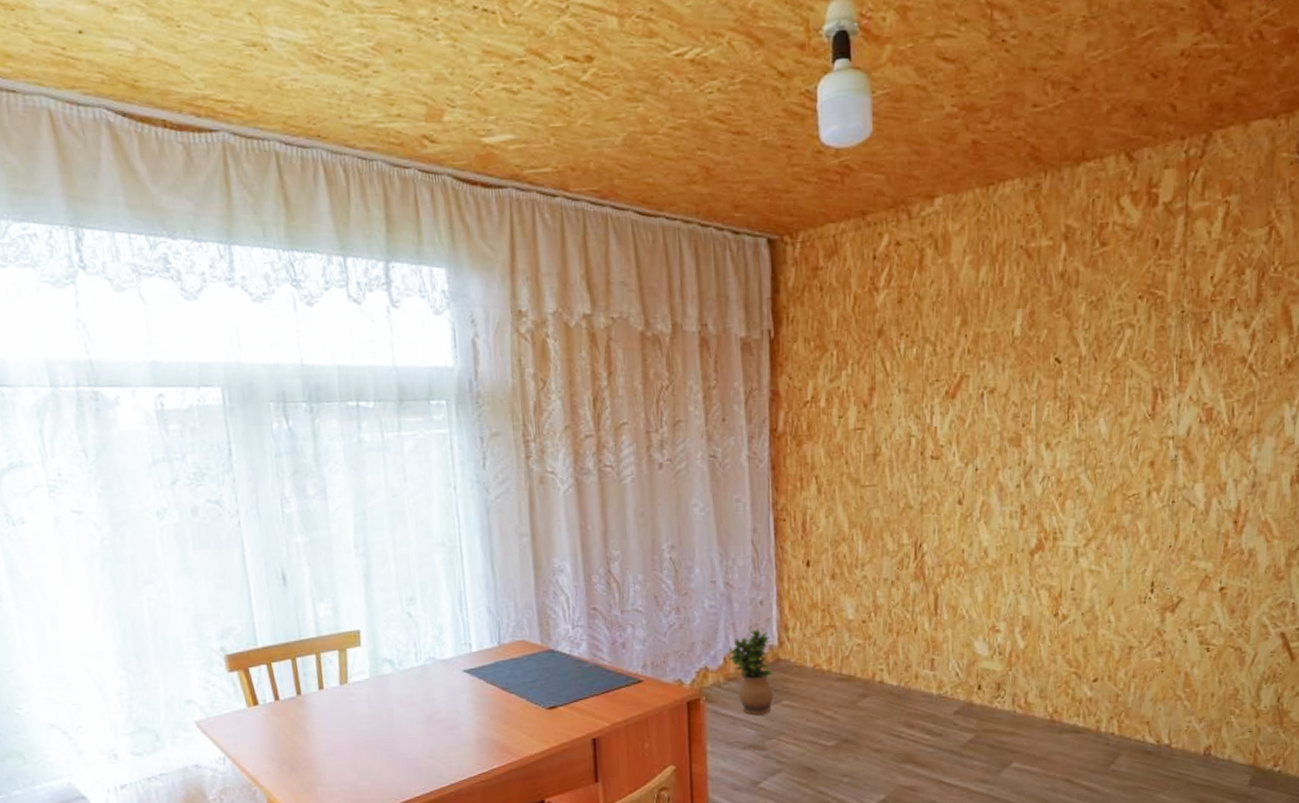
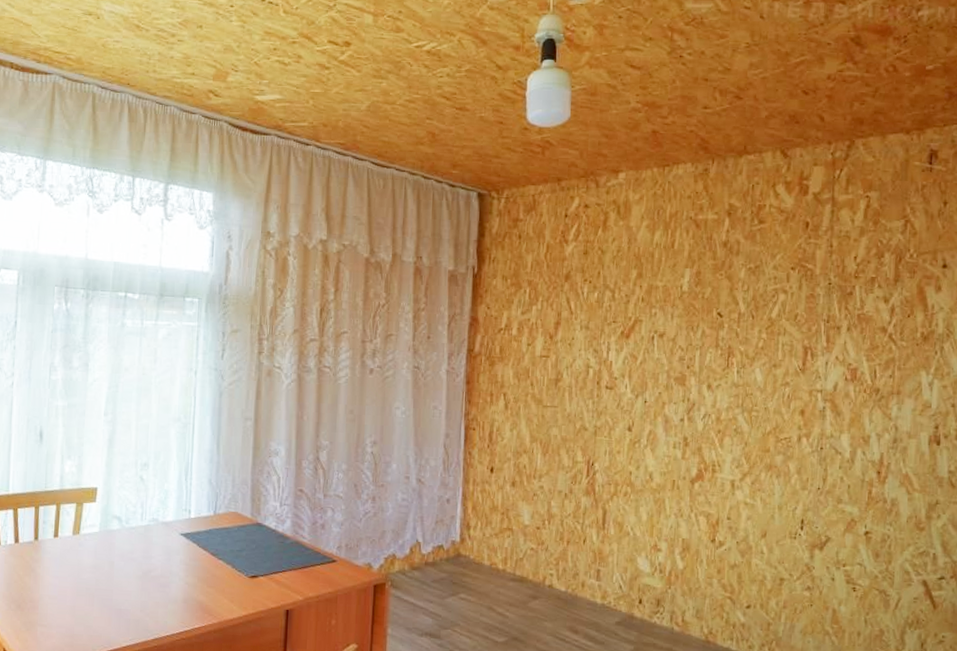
potted plant: present [729,629,775,716] -> none [415,524,455,605]

